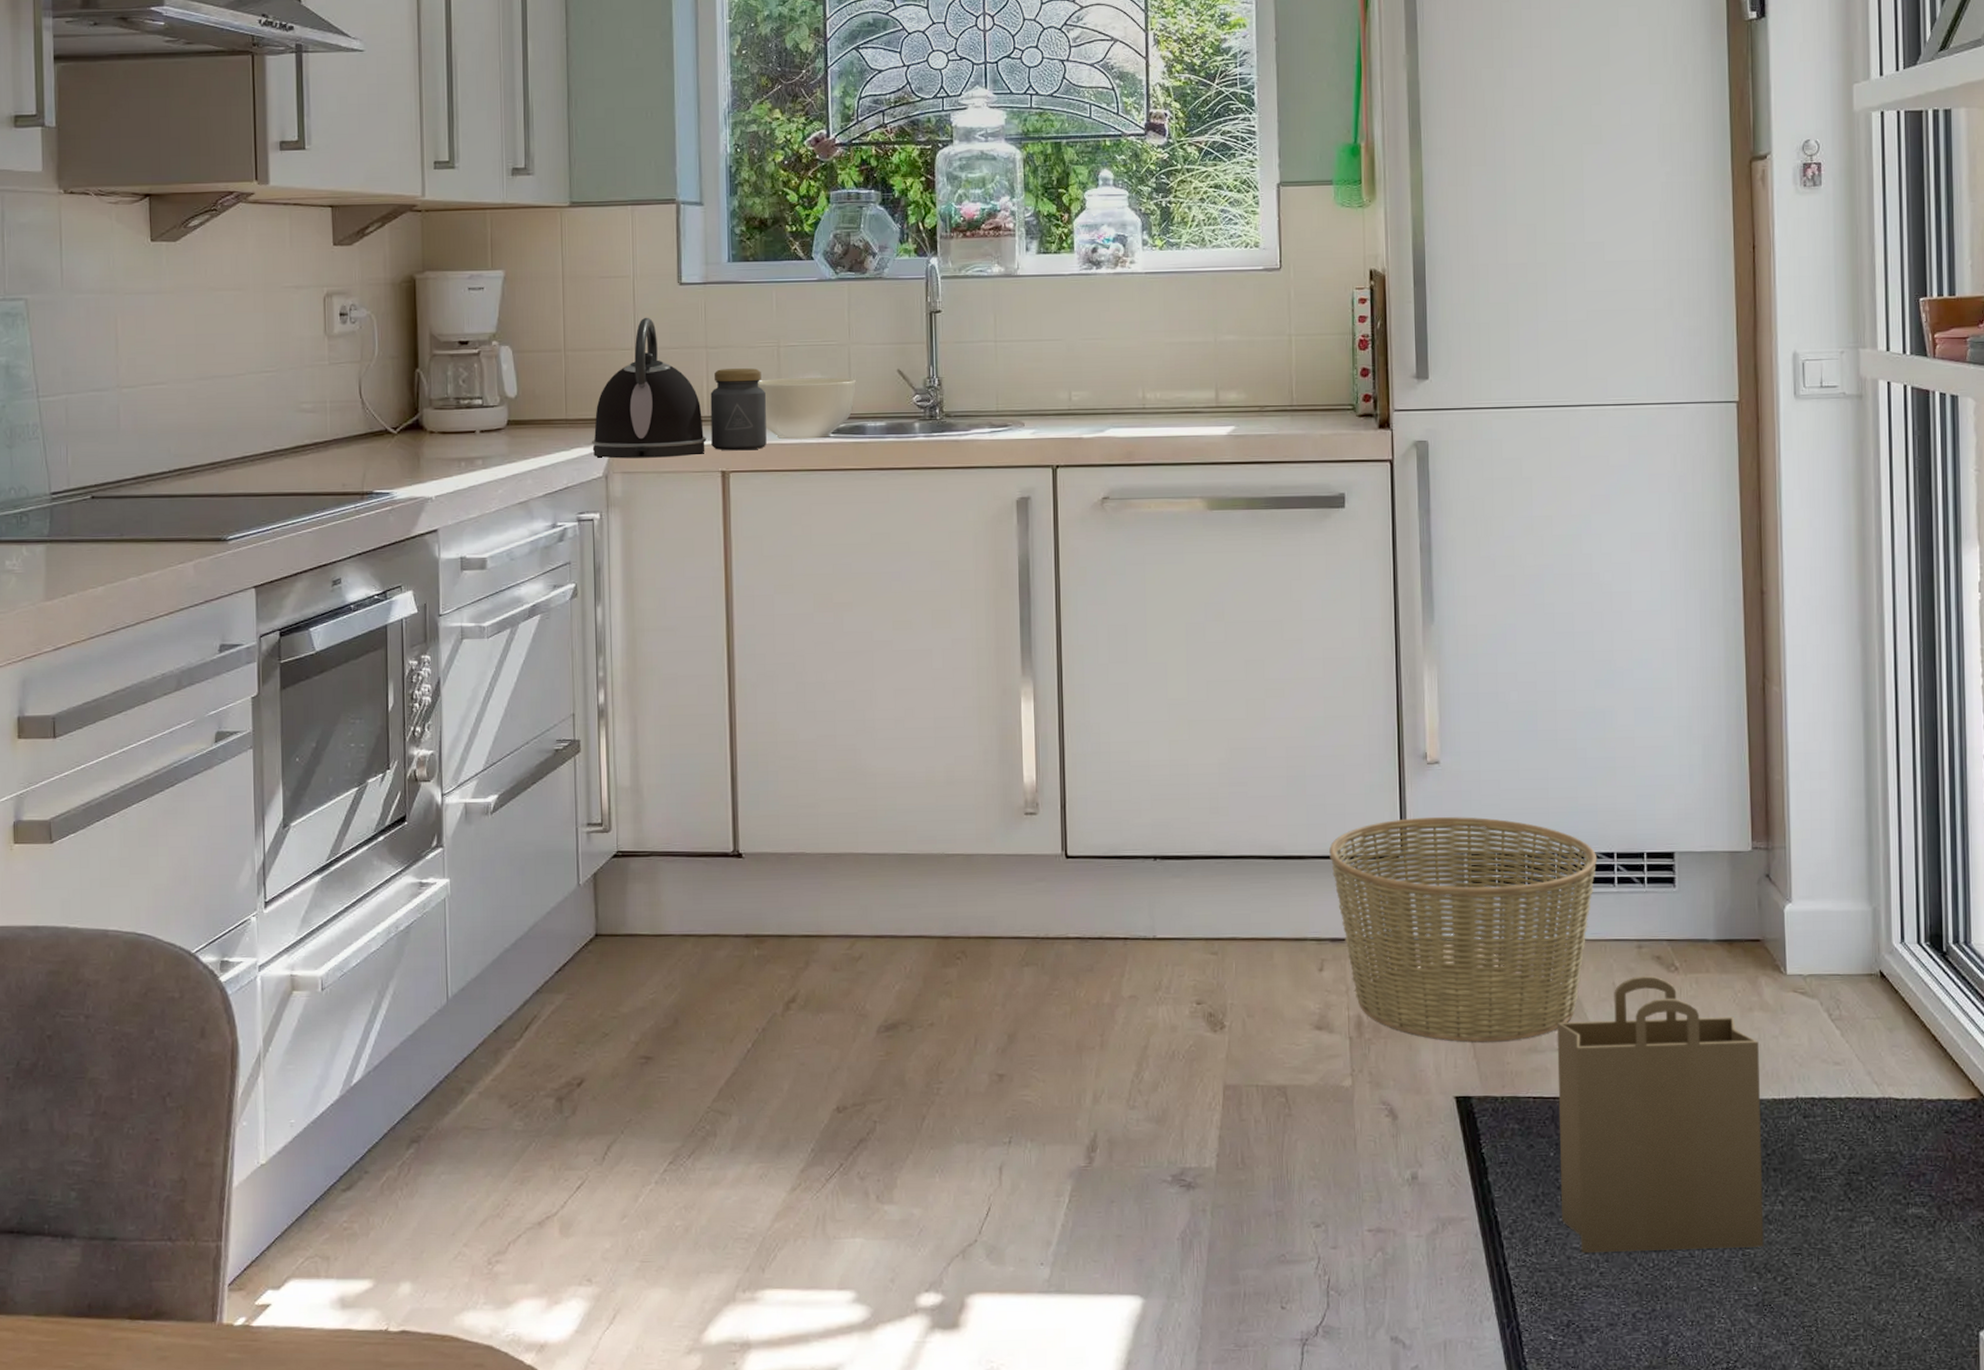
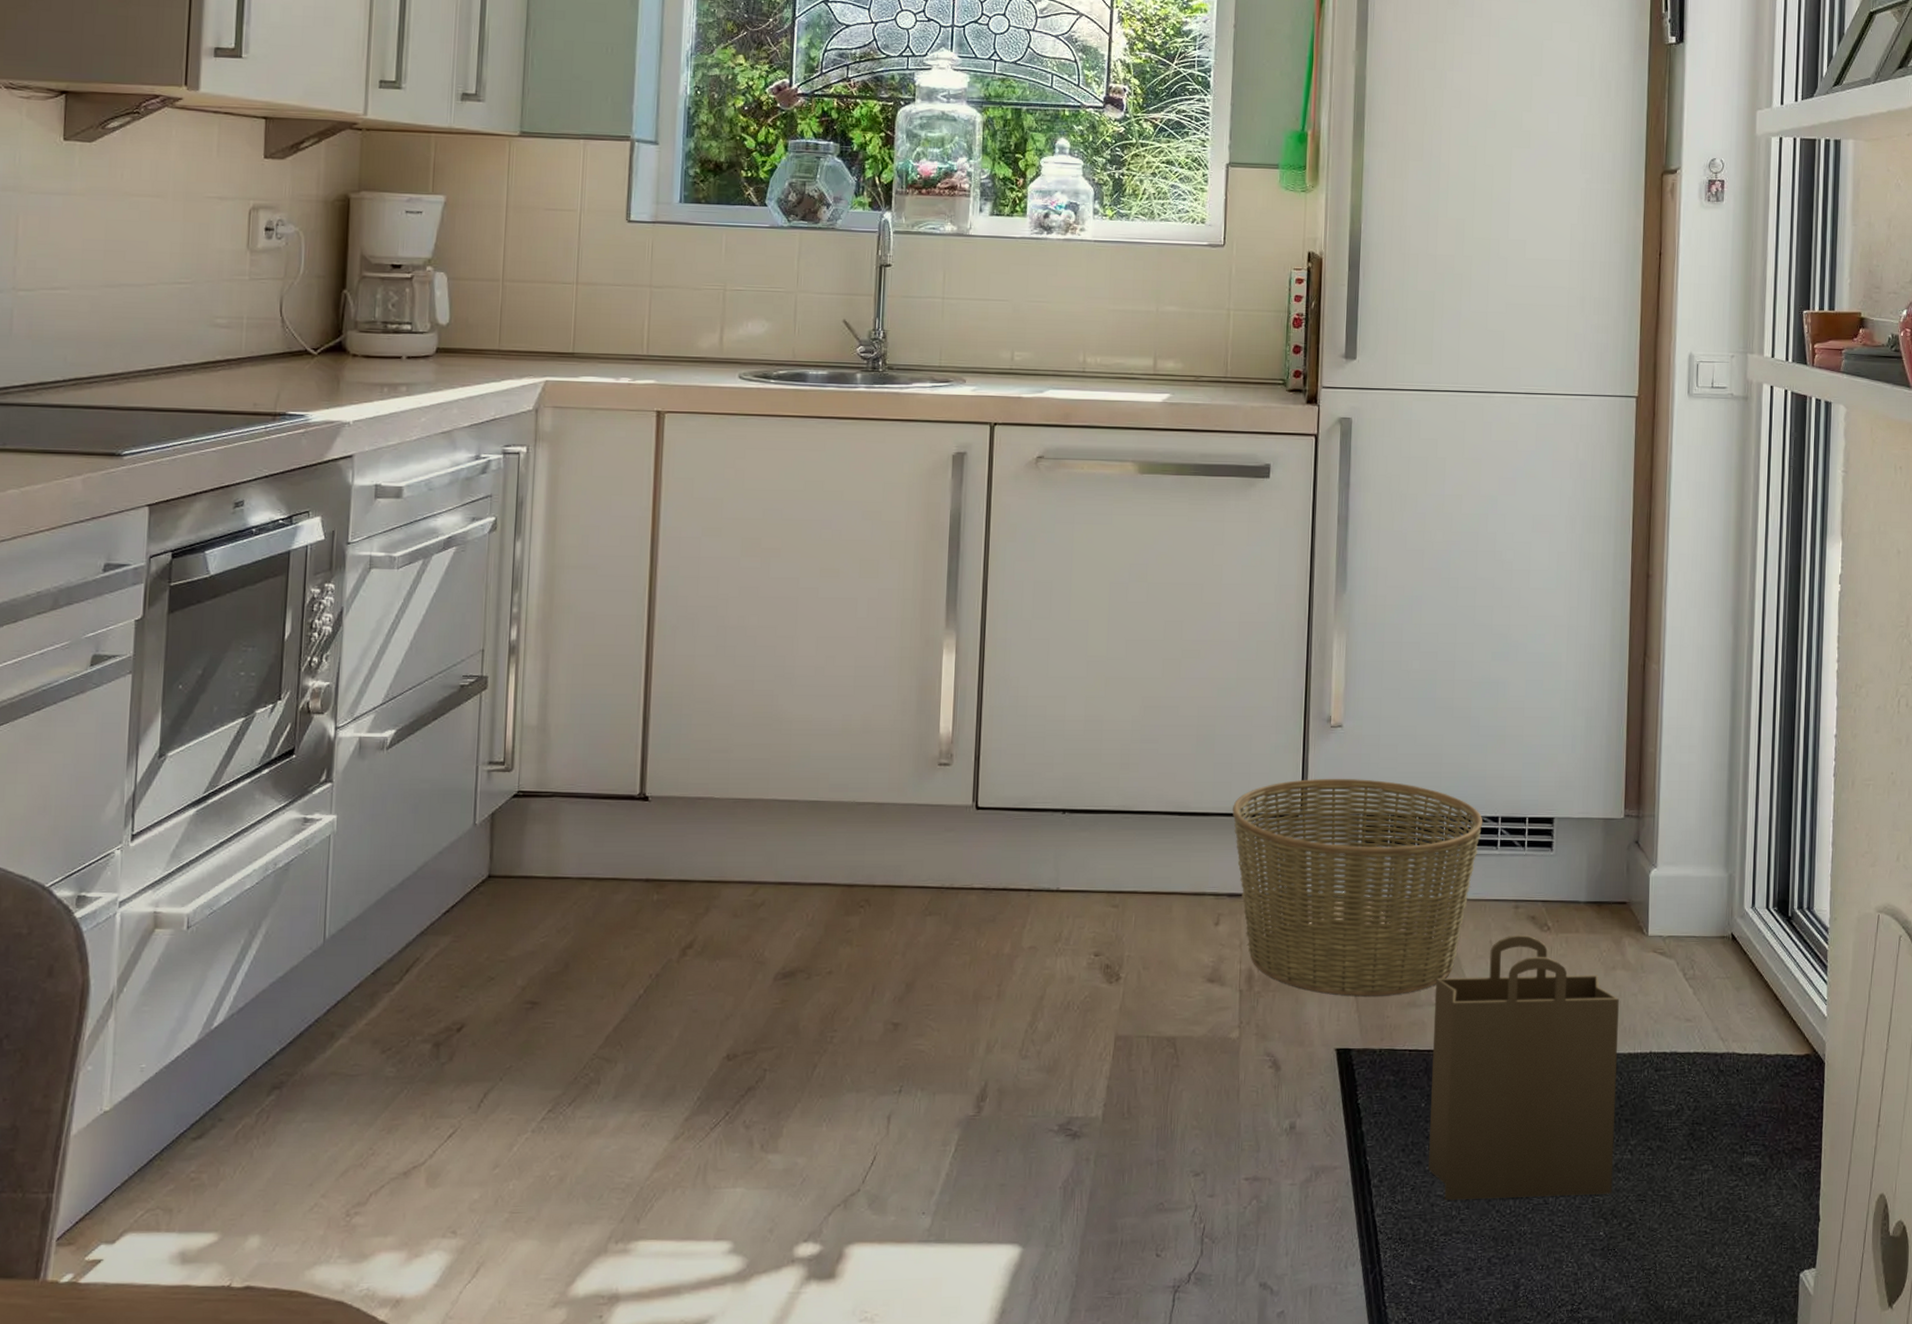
kettle: present [591,317,706,459] -> none [523,252,644,395]
jar: present [710,368,767,451] -> none [648,309,708,392]
bowl: present [758,377,857,440] -> none [701,321,802,384]

